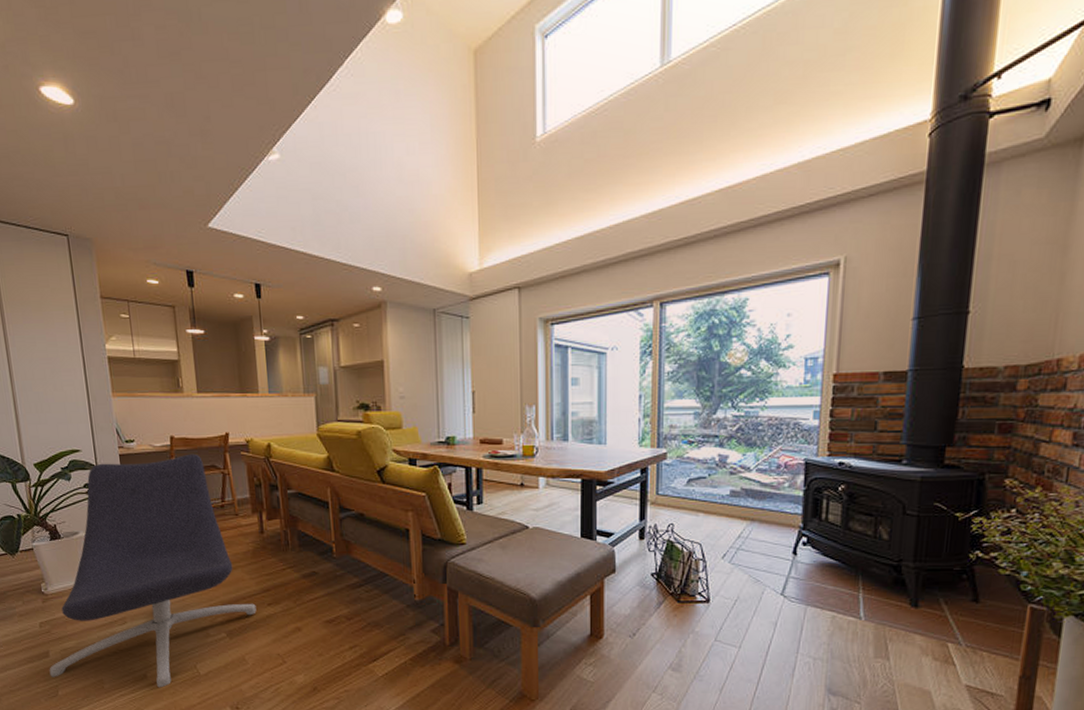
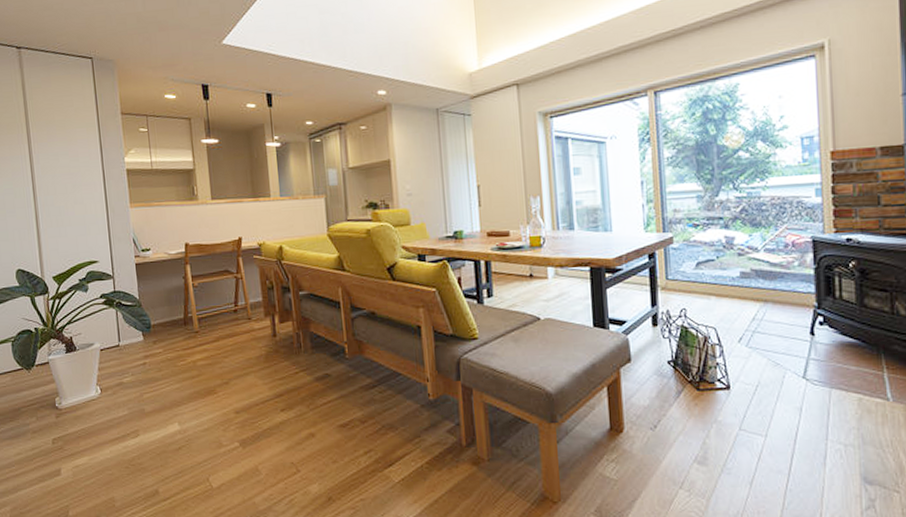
lounge chair: present [49,453,257,688] -> none [60,259,270,504]

